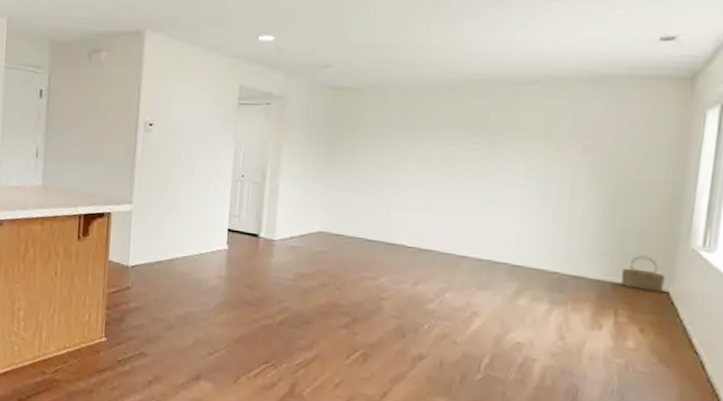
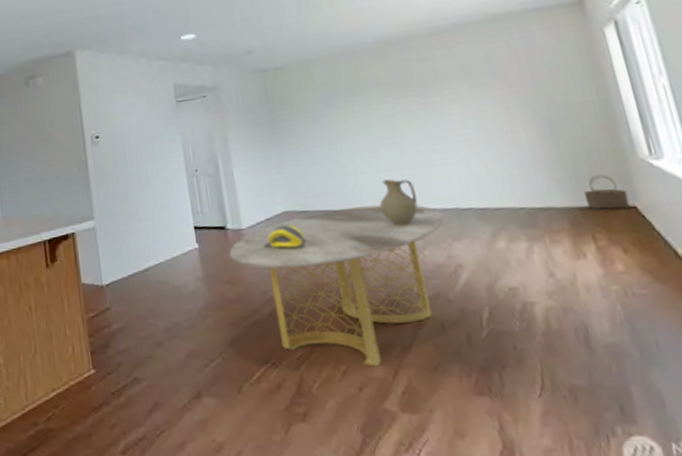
dining table: none [255,238,475,386] -> present [229,204,444,367]
banana bunch: none [291,243,334,269] -> present [263,225,307,249]
ceramic jug: none [414,220,455,268] -> present [379,179,418,227]

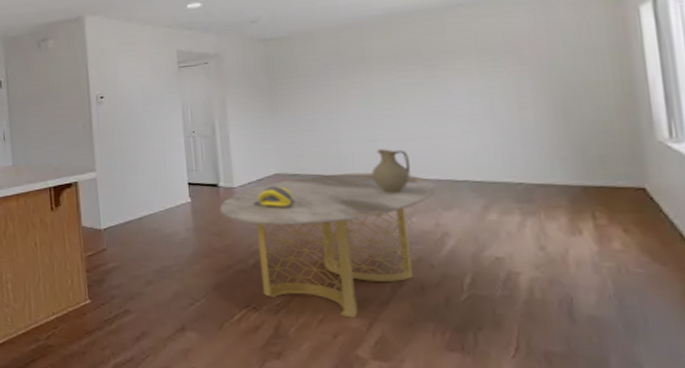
wicker basket: present [583,174,630,210] -> none [588,155,639,190]

